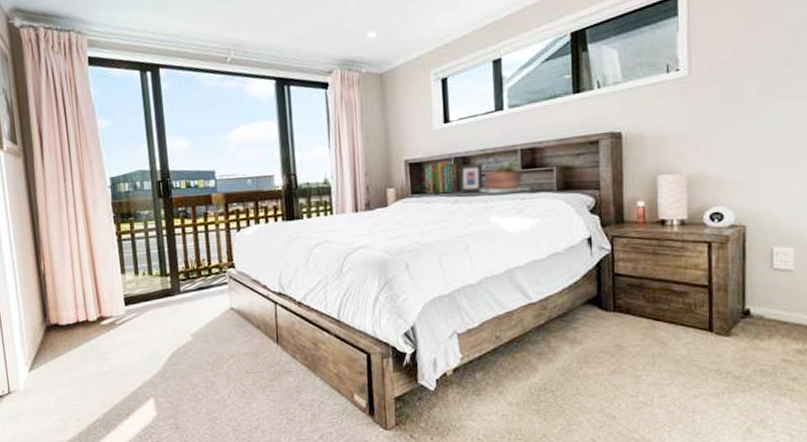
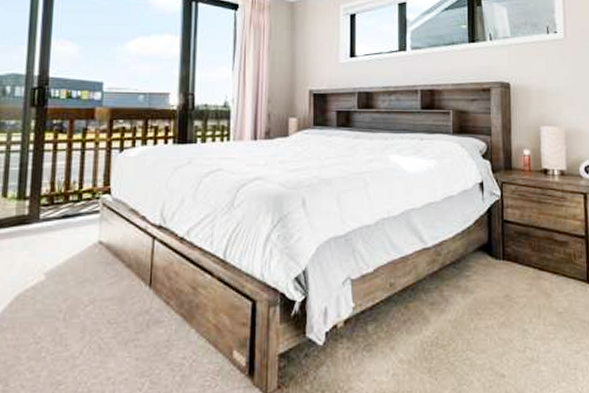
books: present [424,162,462,195] -> none [328,95,365,128]
picture frame: present [459,164,484,193] -> none [361,100,385,129]
succulent plant: present [479,158,531,194] -> none [380,98,429,132]

